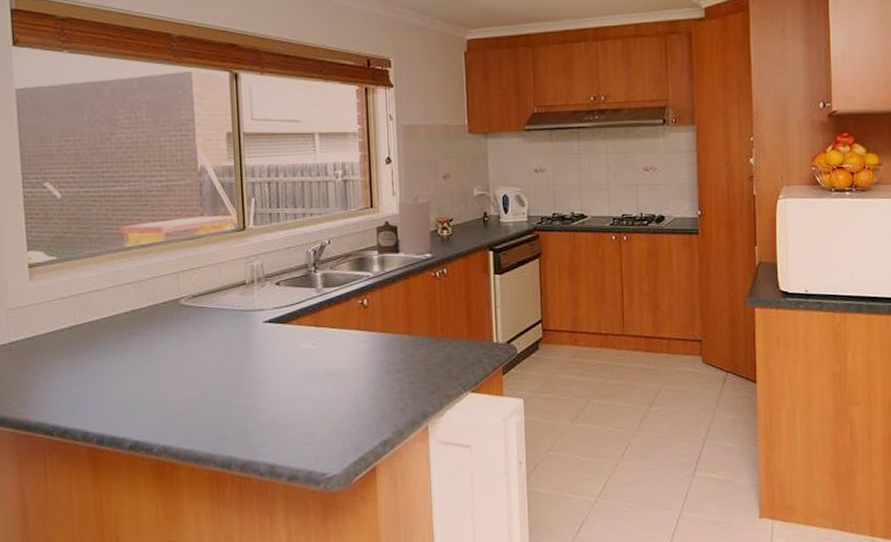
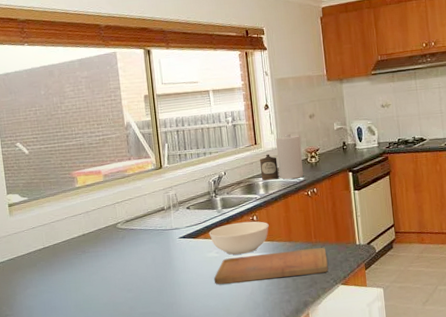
bowl: none [303,305,383,348] -> present [209,221,269,255]
cutting board: none [306,344,456,385] -> present [213,247,328,285]

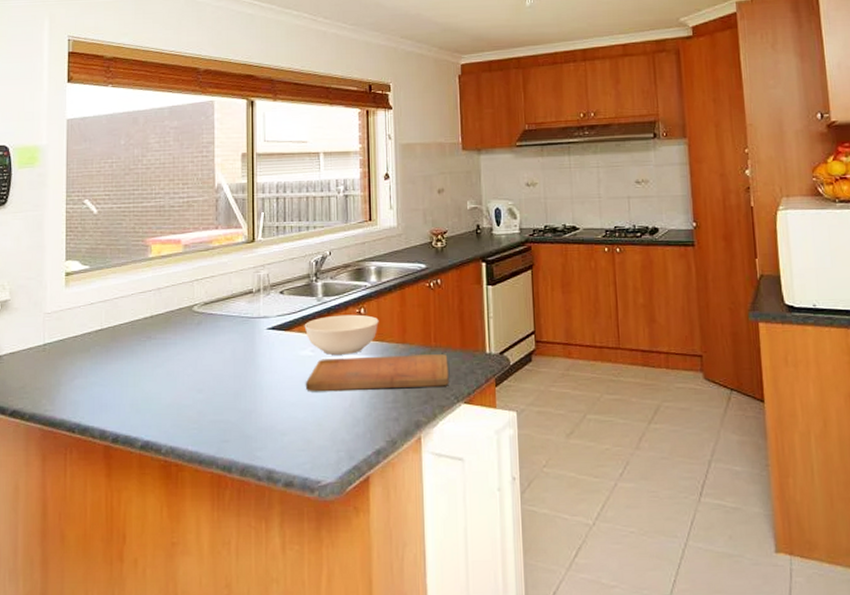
canister: present [259,154,279,181] -> none [373,233,396,265]
paper towel holder: present [275,133,304,180] -> none [394,210,427,266]

